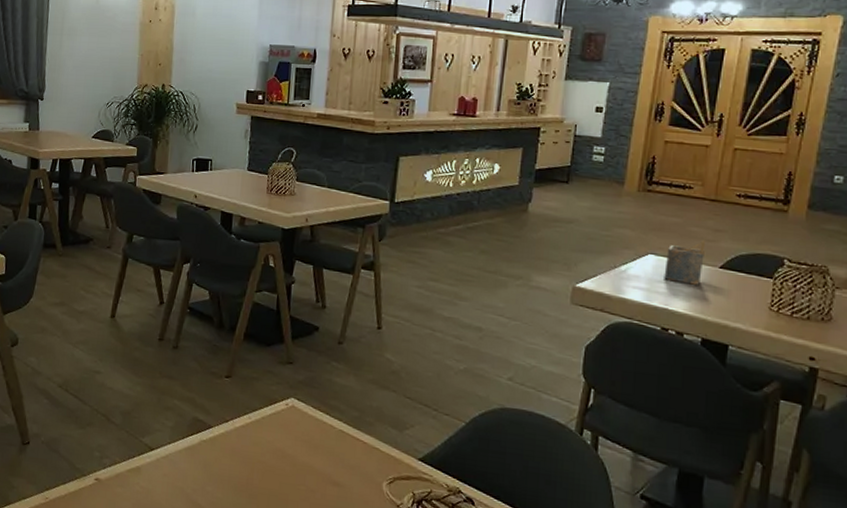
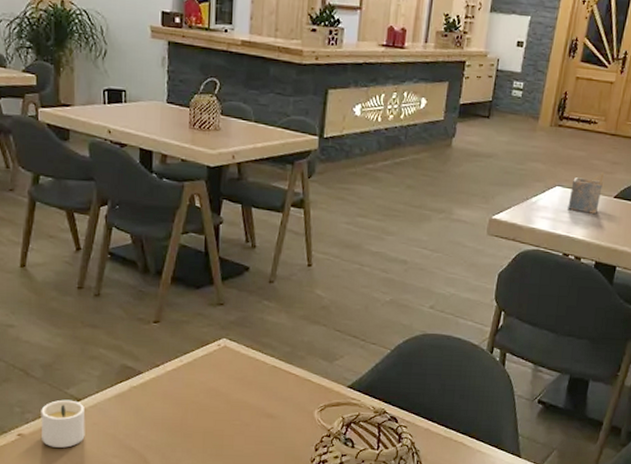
candle: none [116,447,157,497] -> present [41,399,85,448]

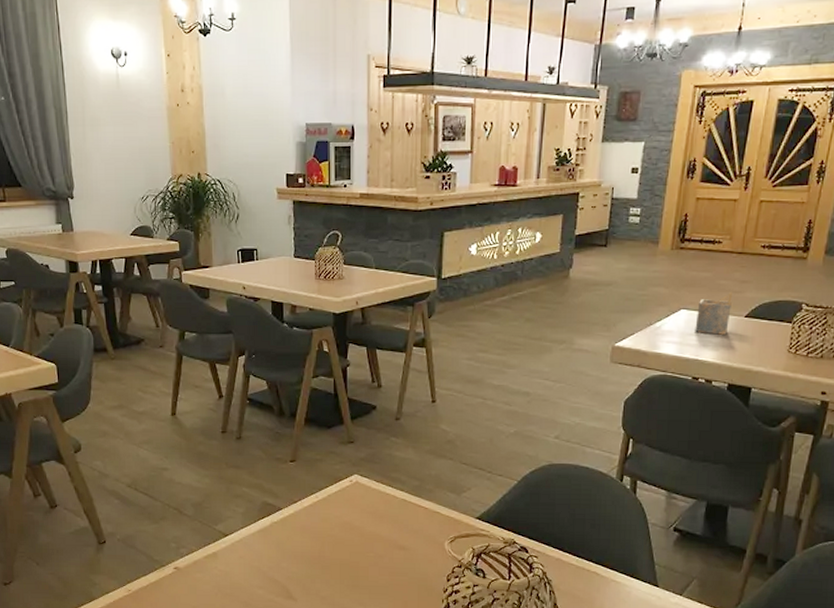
candle: present [41,399,85,448] -> none [193,535,233,580]

